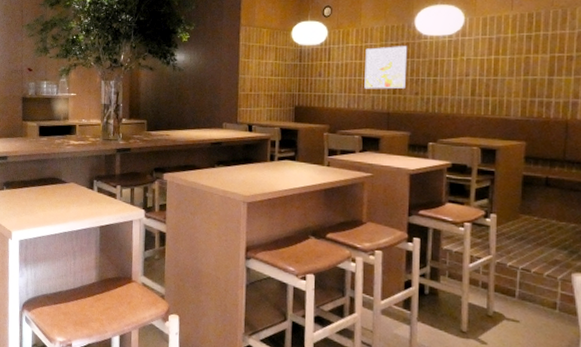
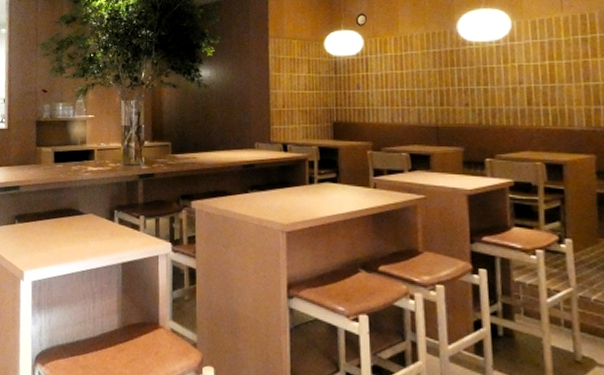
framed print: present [364,46,407,89] -> none [406,53,454,101]

